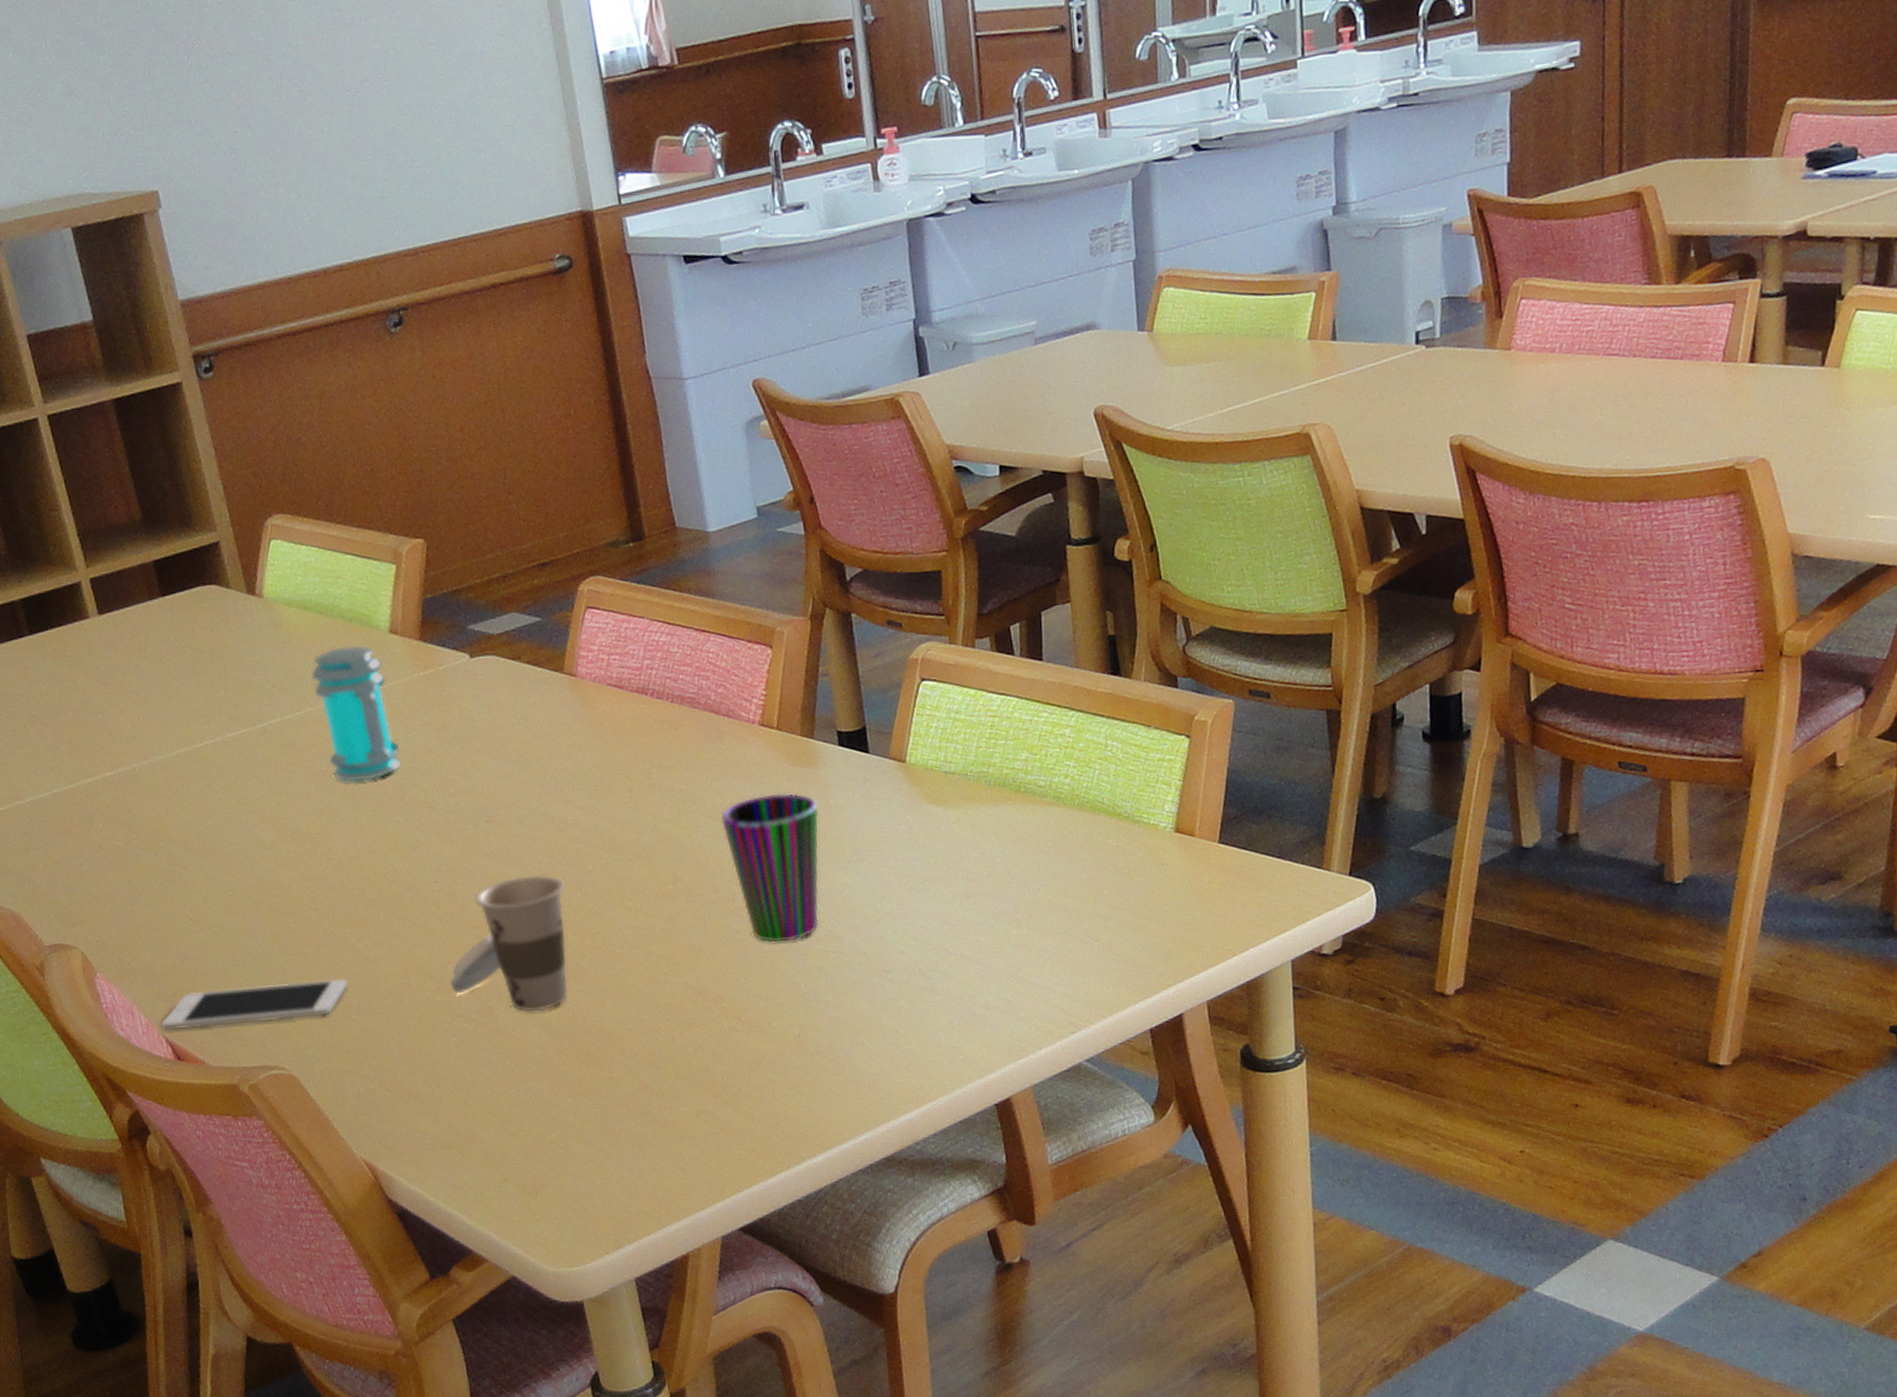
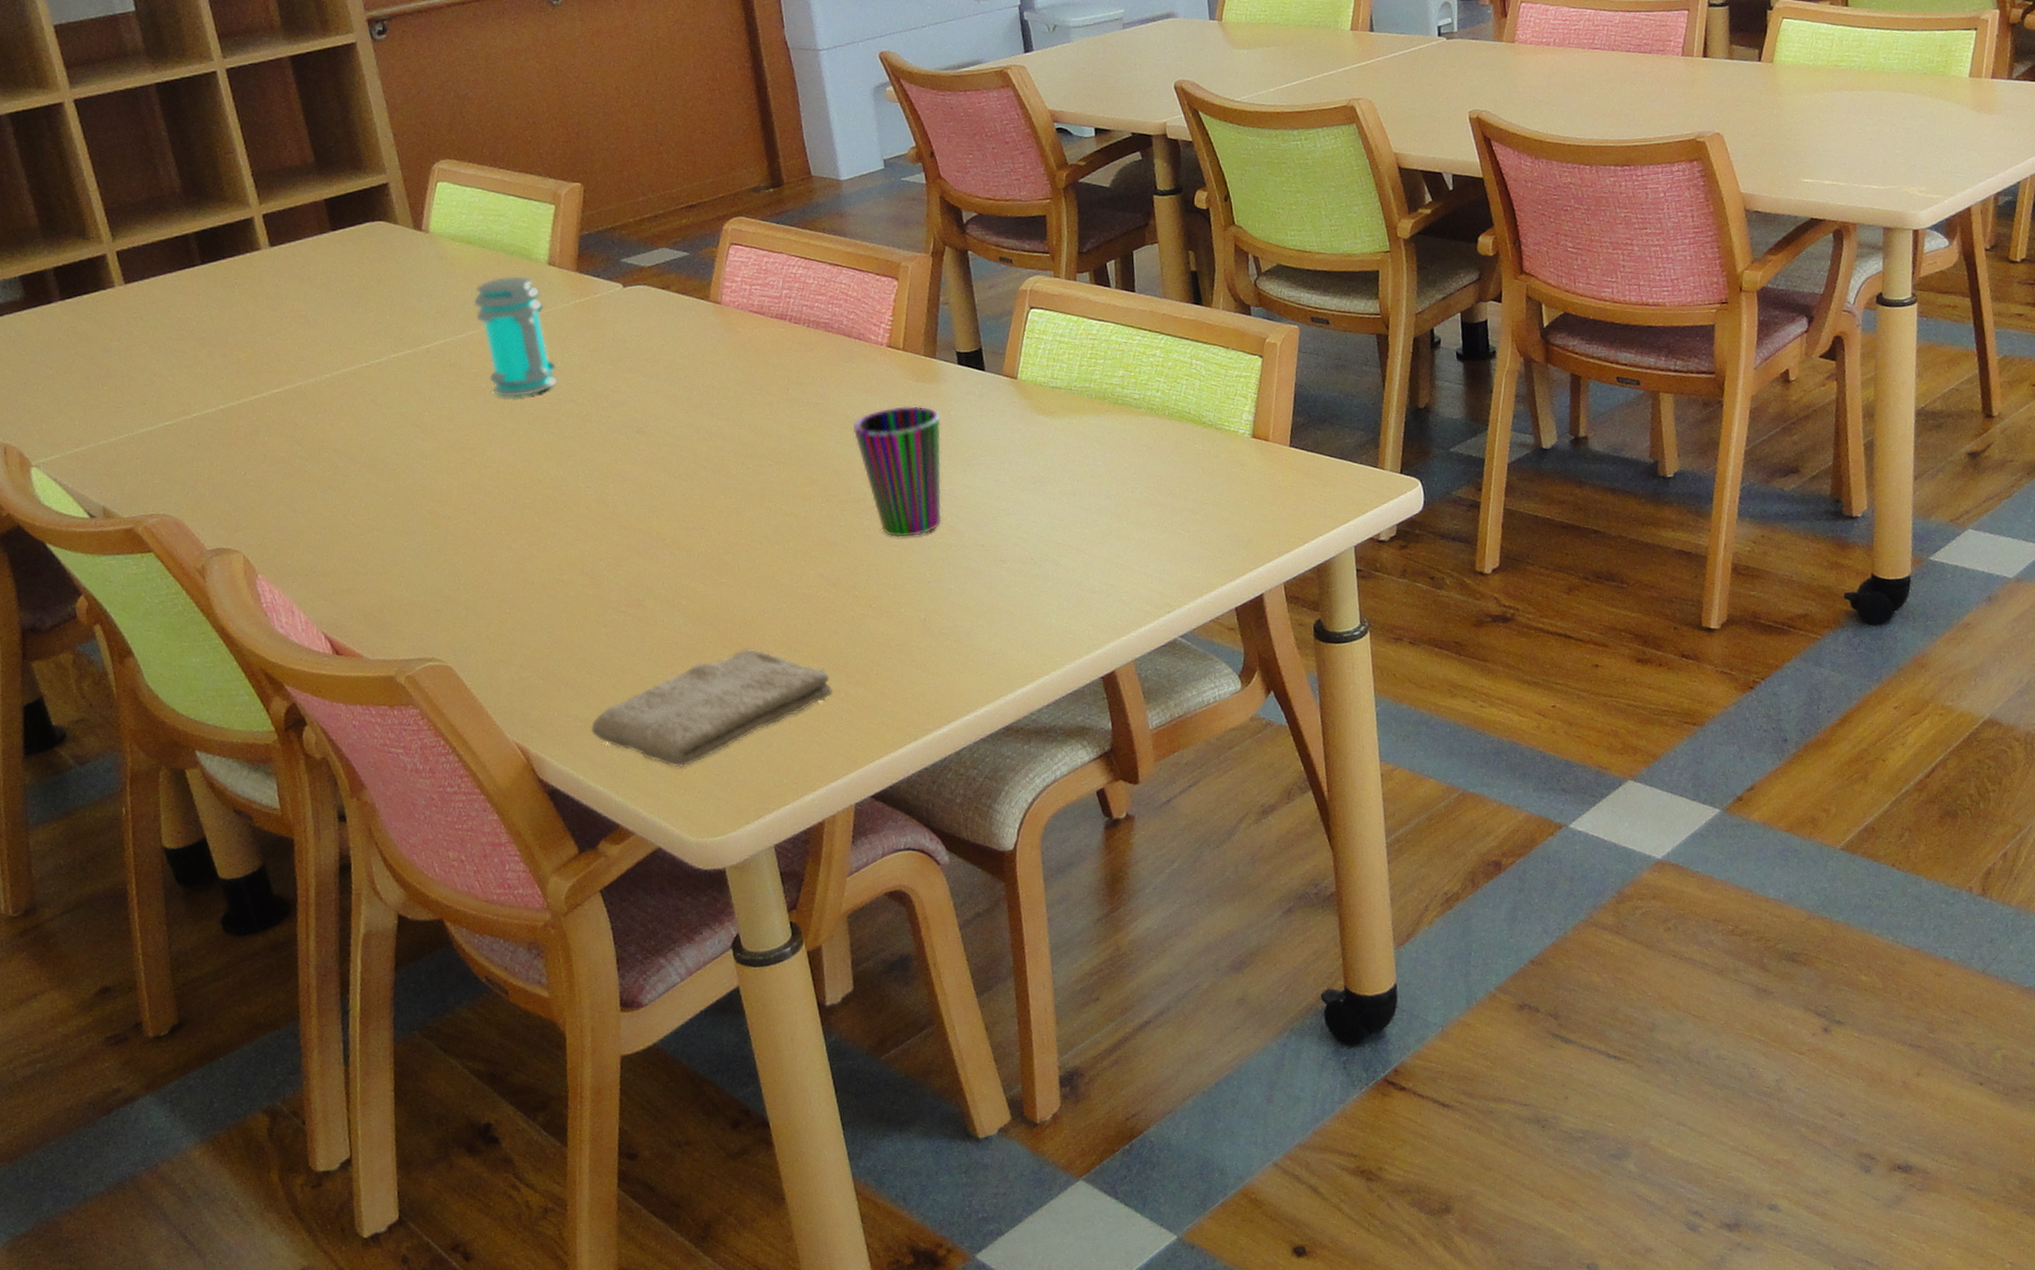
cell phone: present [160,978,348,1031] -> none [320,576,504,627]
washcloth: none [440,1063,698,1191] -> present [590,648,833,768]
cup: present [449,874,568,1012] -> none [601,479,713,604]

